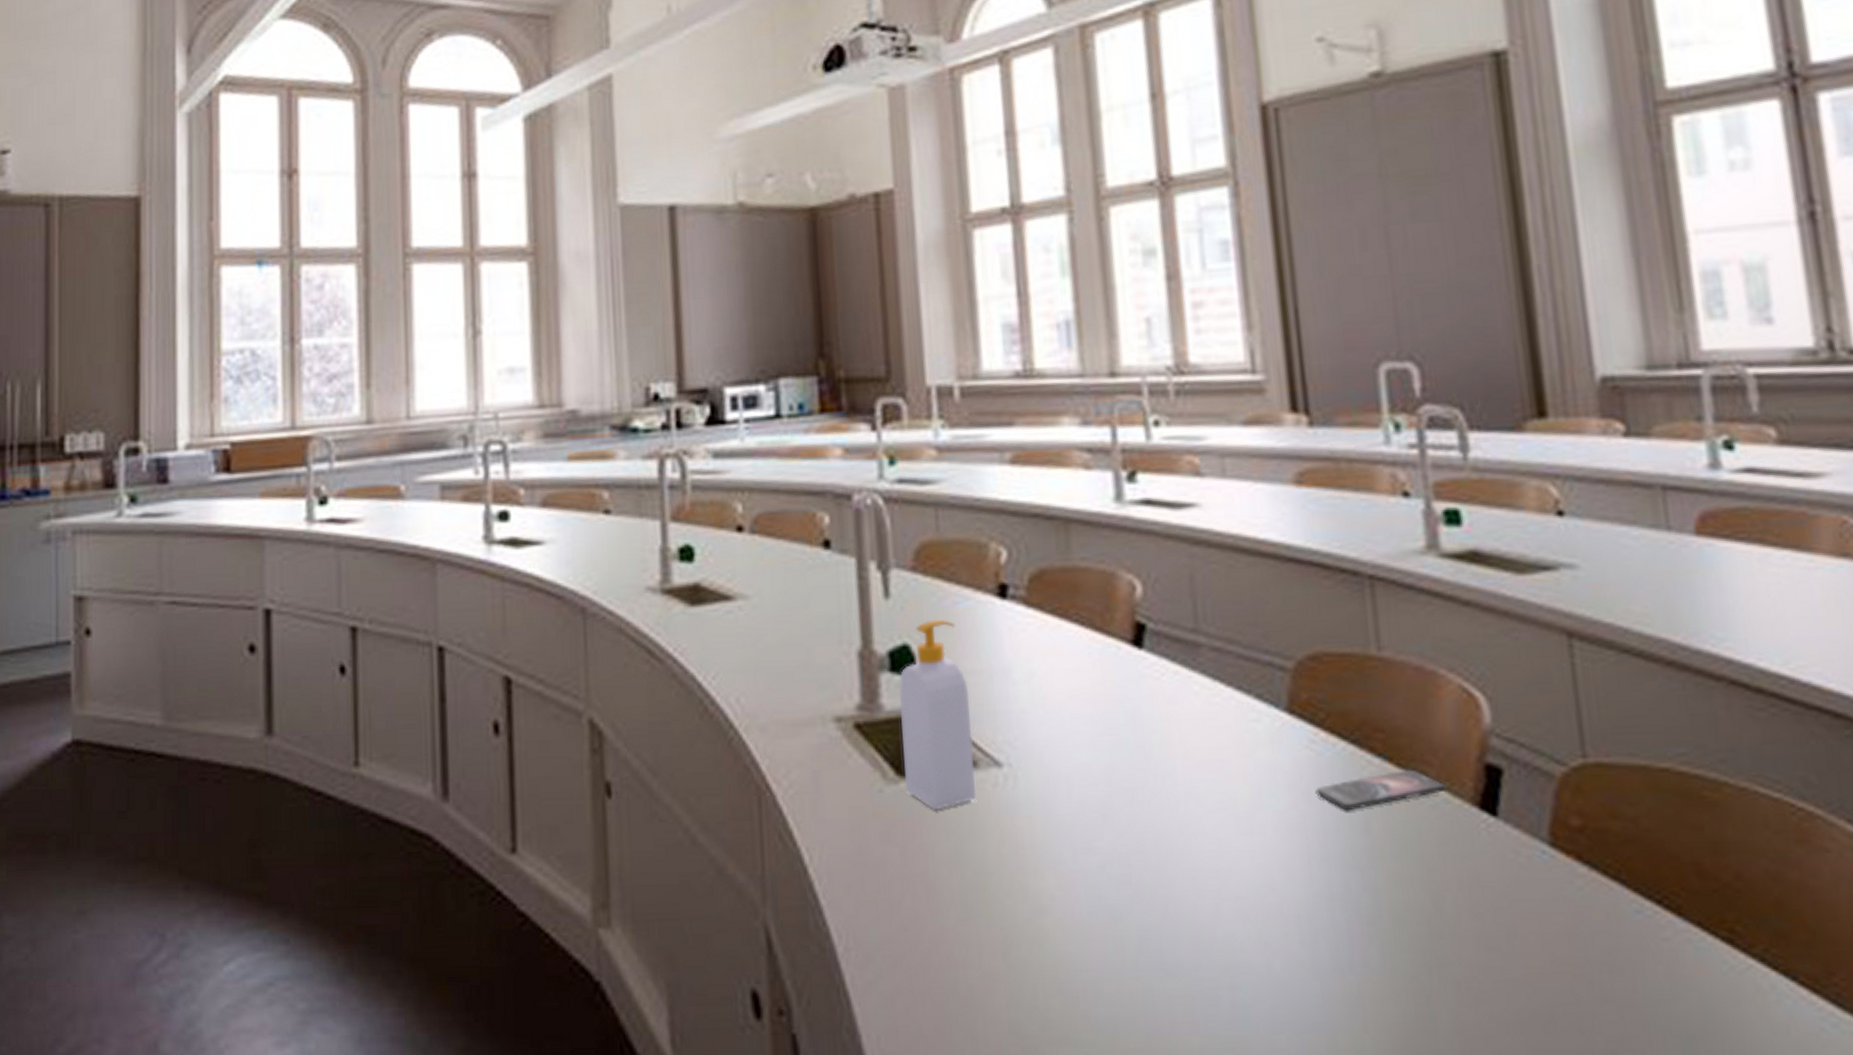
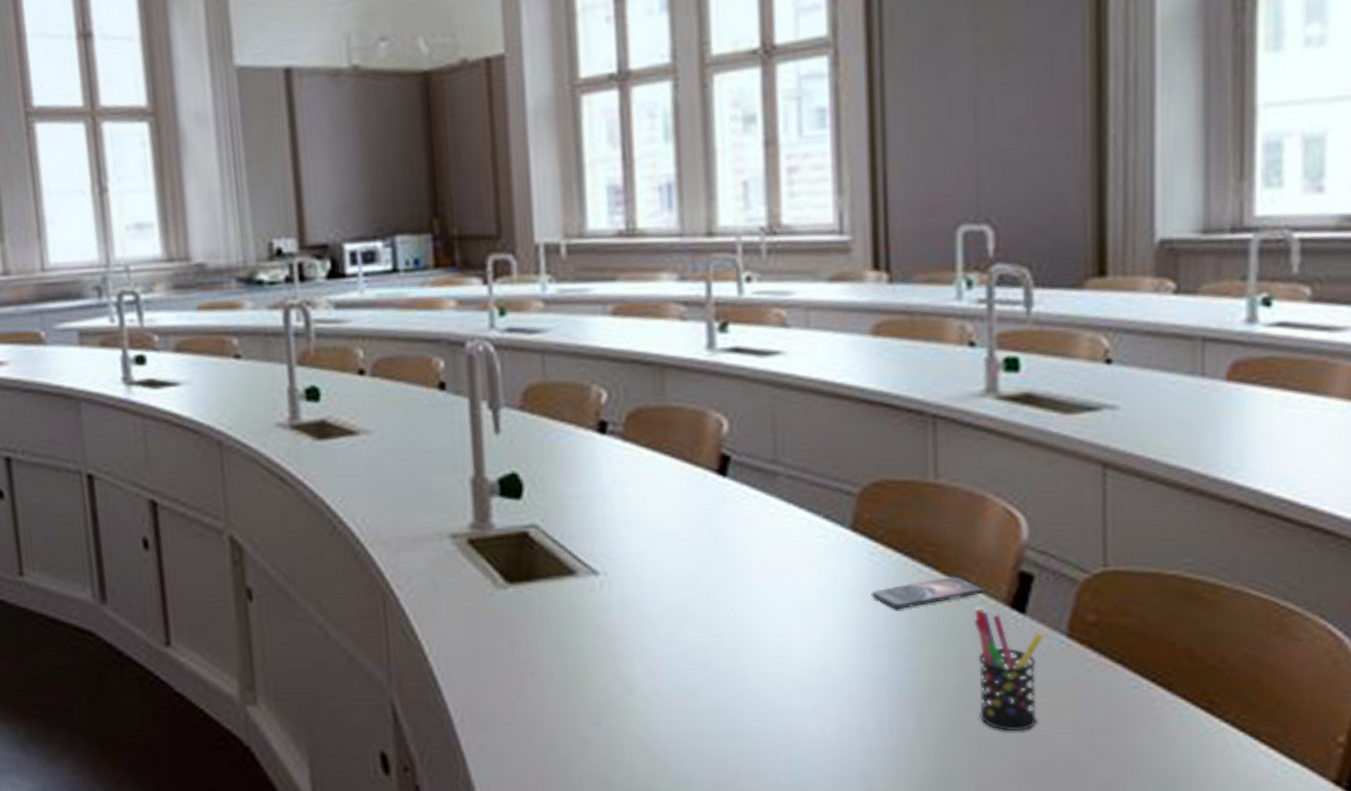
soap bottle: present [898,619,977,811] -> none [507,451,576,610]
pen holder: none [1437,810,1526,968] -> present [974,608,1044,731]

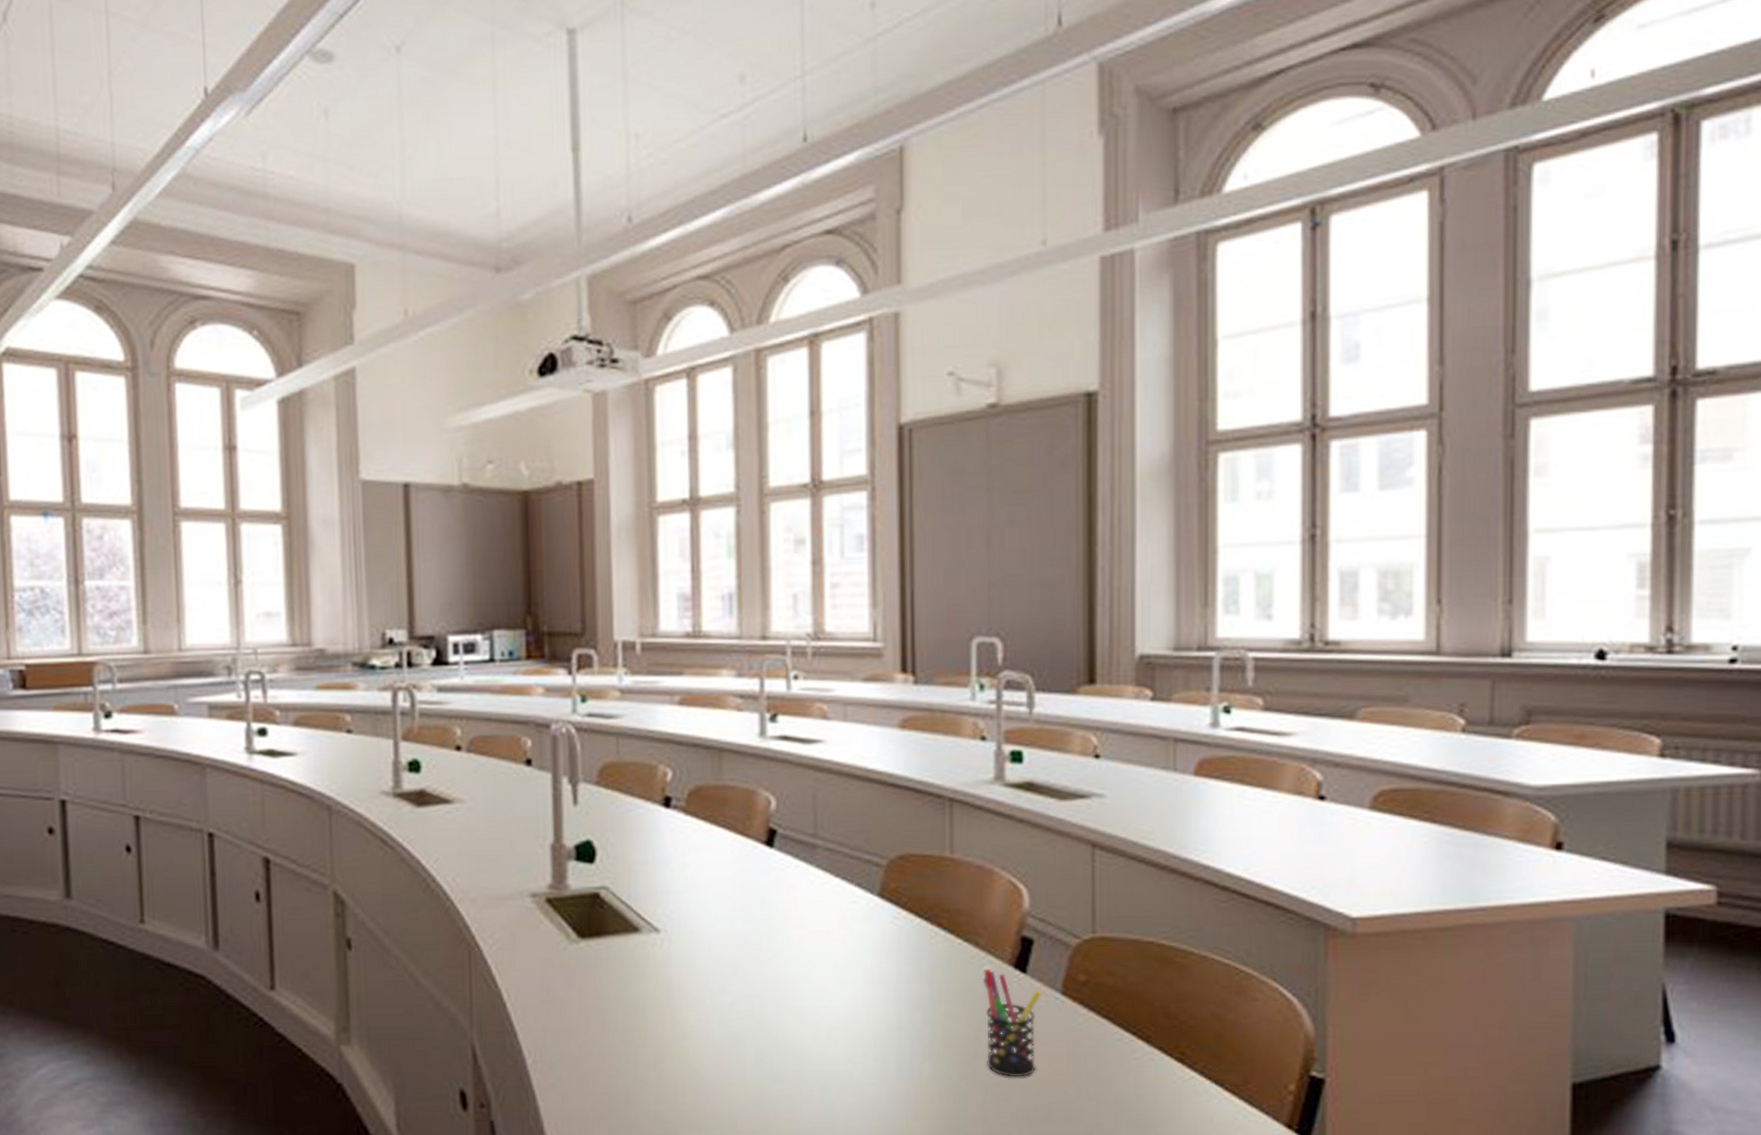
smartphone: present [871,576,984,610] -> none [895,939,992,968]

